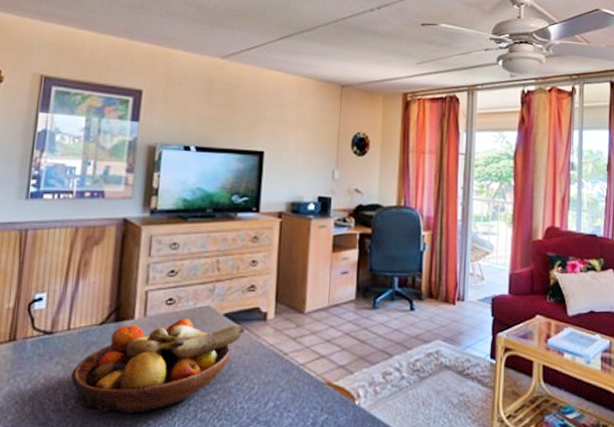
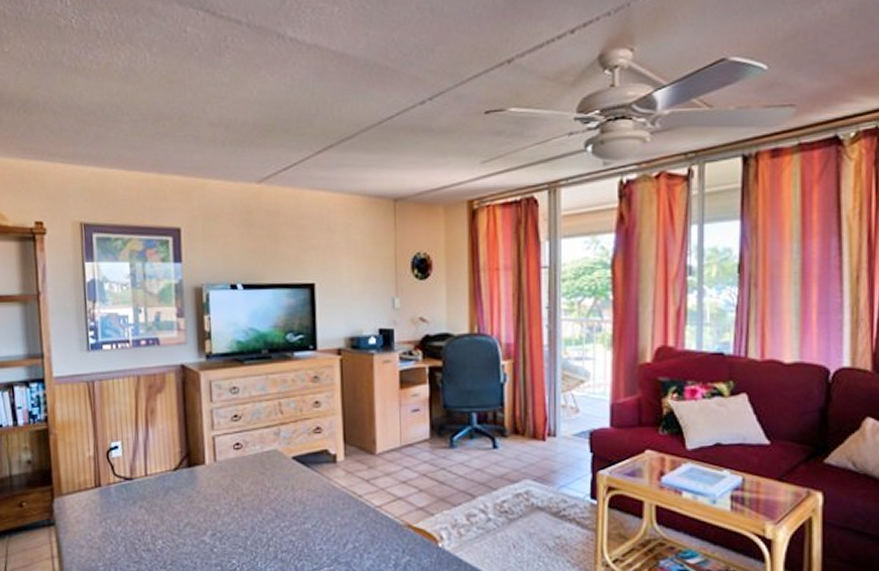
fruit bowl: present [71,318,246,415] -> none [155,463,316,554]

